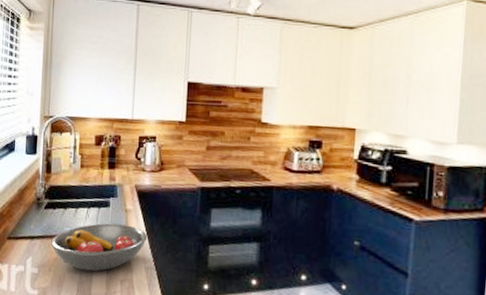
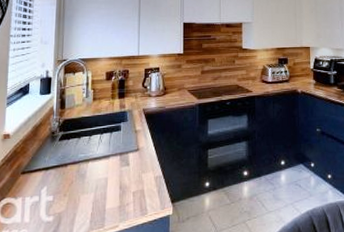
fruit bowl: present [51,223,148,271] -> none [66,143,156,190]

